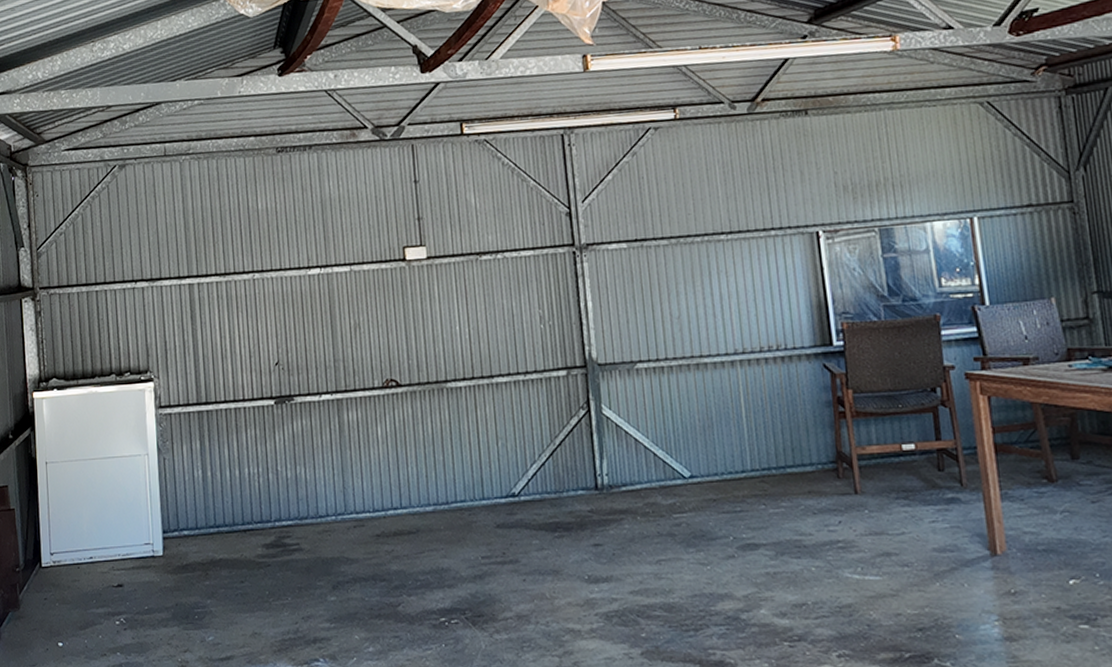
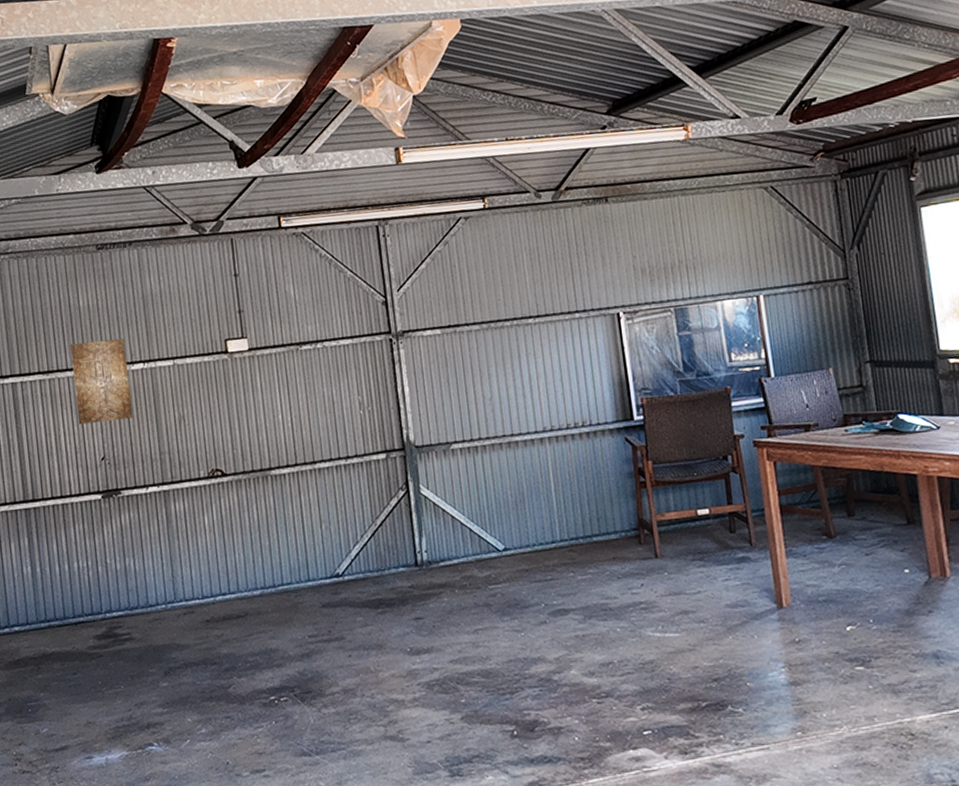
wall art: none [248,242,308,329] -> present [70,338,133,425]

